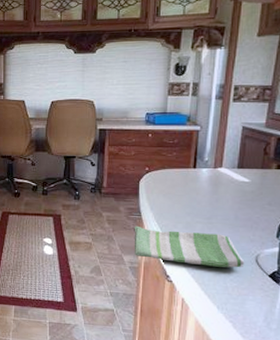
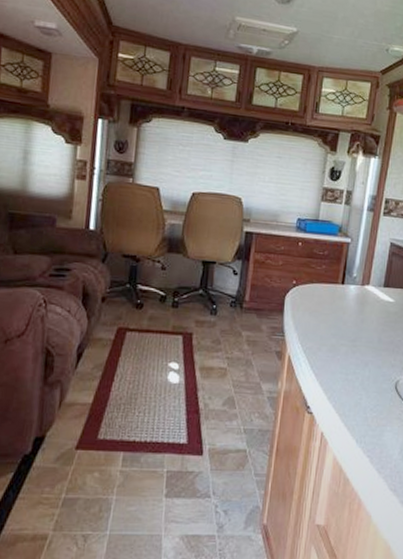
dish towel: present [134,225,245,268] -> none [274,348,385,396]

